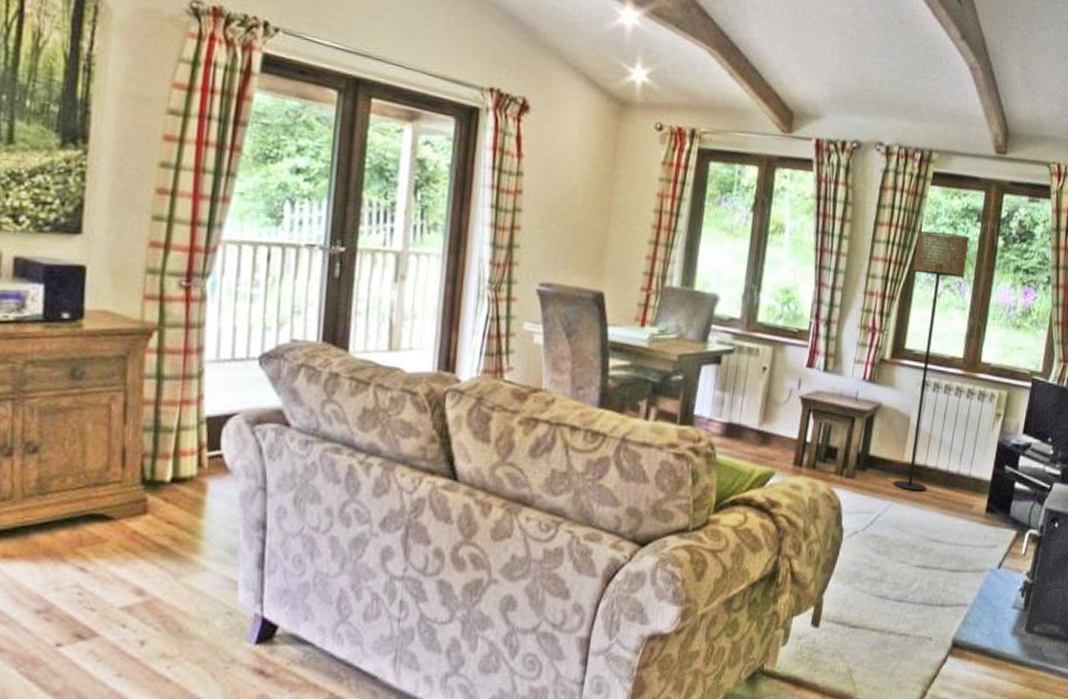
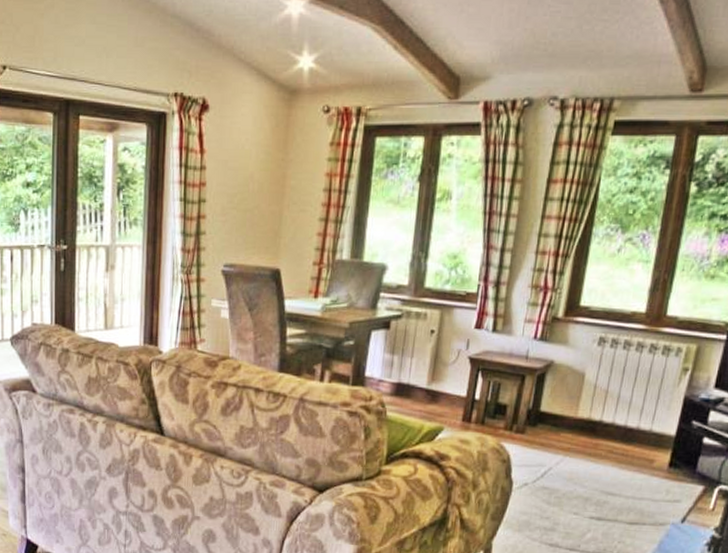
floor lamp: present [893,230,970,492] -> none [566,184,656,446]

